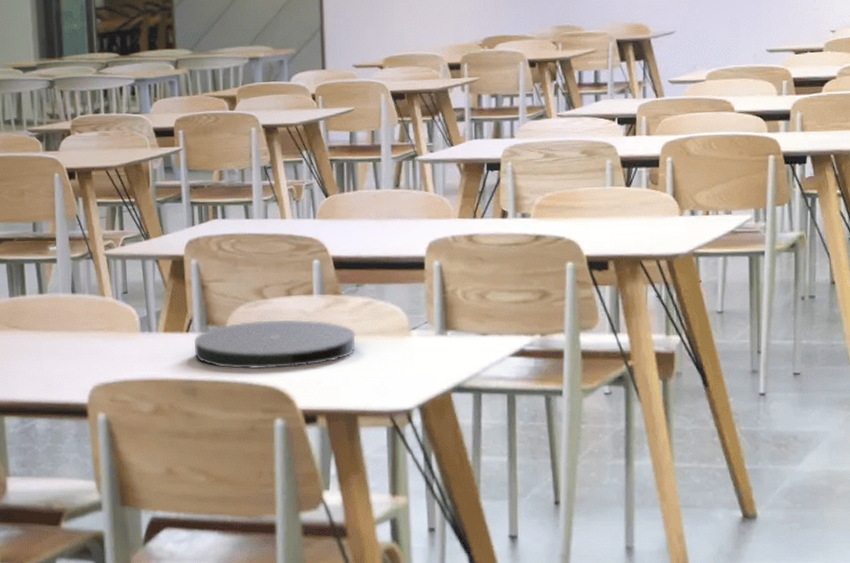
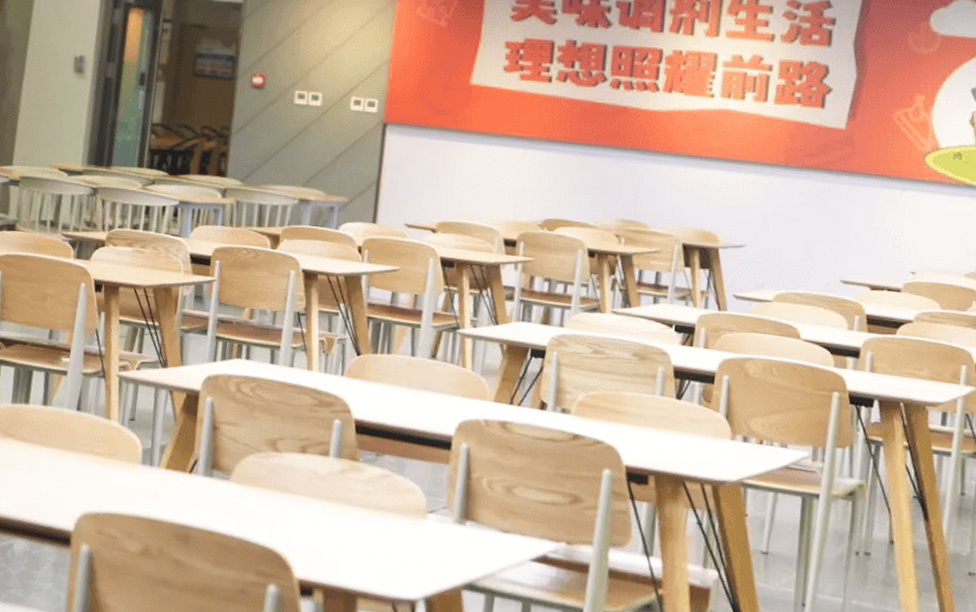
plate: present [194,319,356,370] -> none [193,472,368,533]

